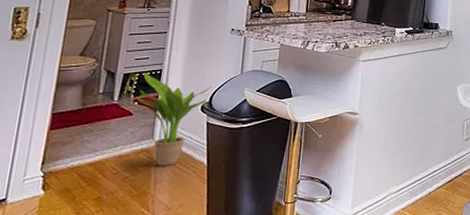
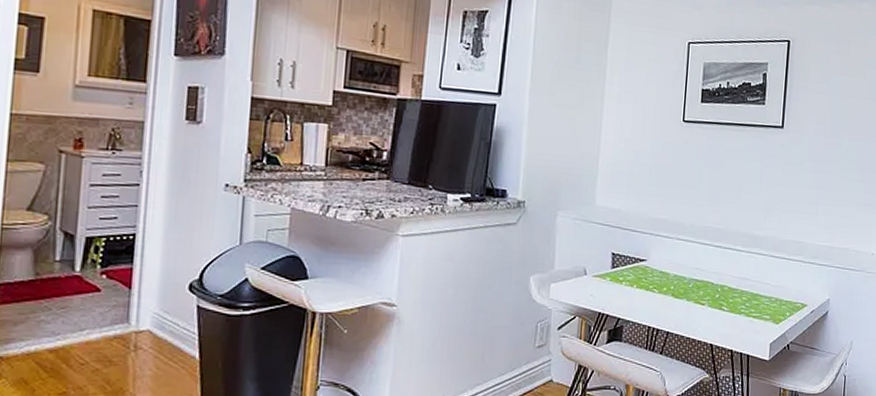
potted plant: present [127,72,211,166] -> none [93,237,201,358]

